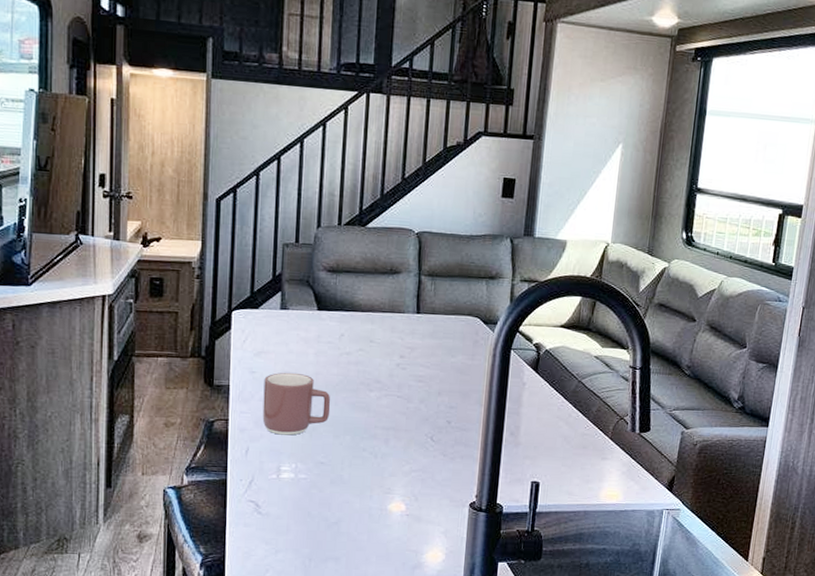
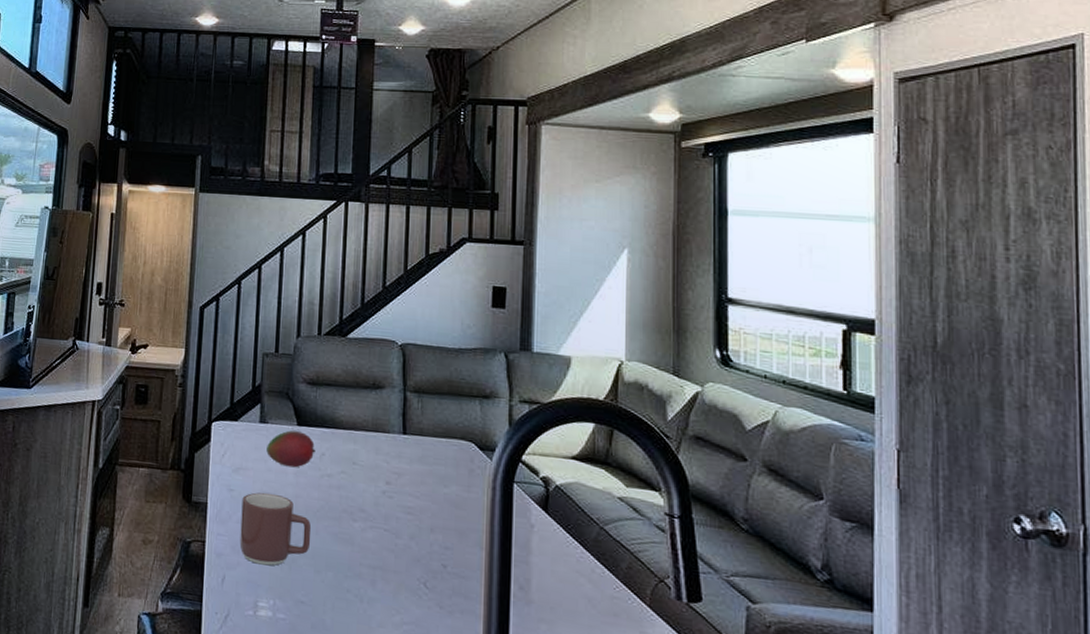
fruit: none [287,315,335,348] -> present [266,430,316,468]

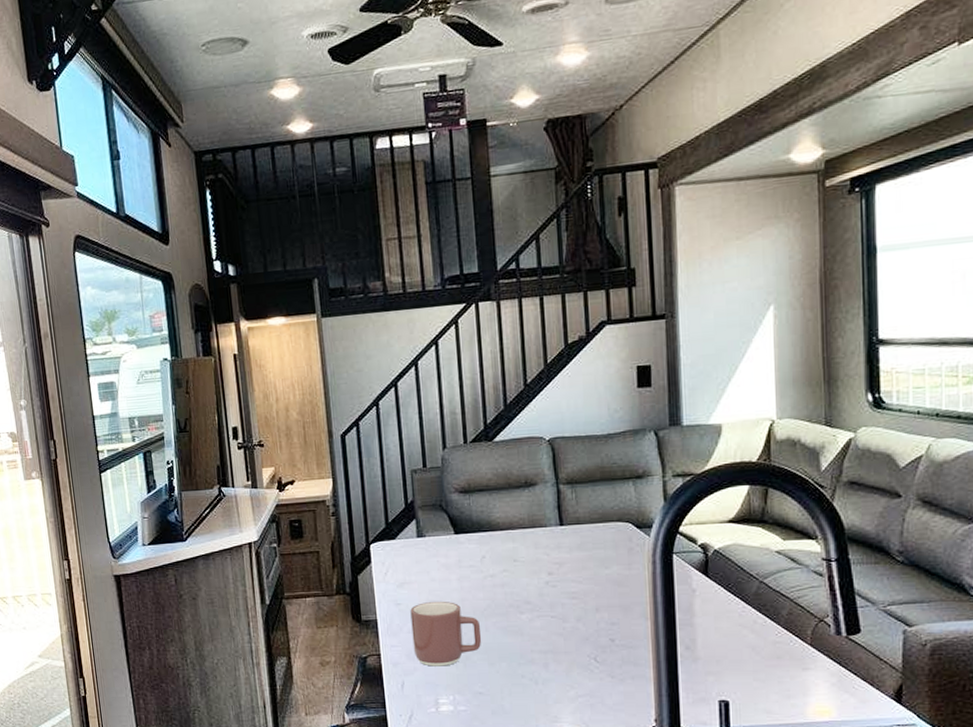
fruit: present [266,430,316,468] -> none [427,539,476,574]

